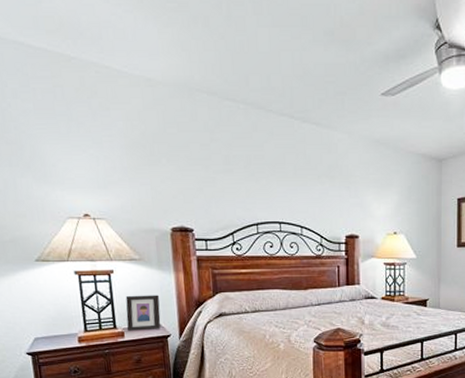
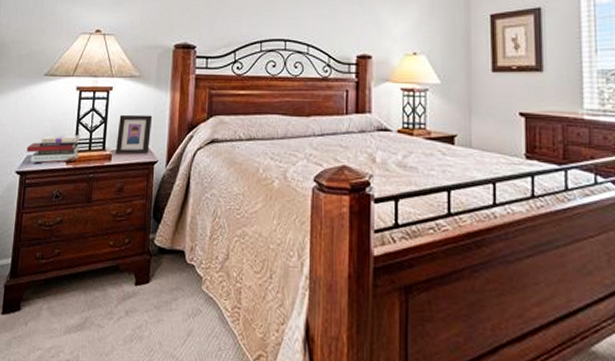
books: none [33,316,91,344] -> present [27,134,80,164]

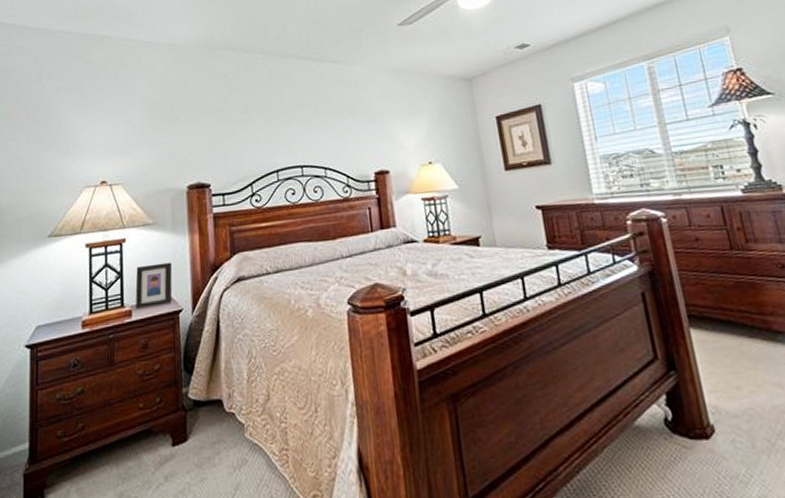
books: present [27,134,80,164] -> none [36,294,96,333]

